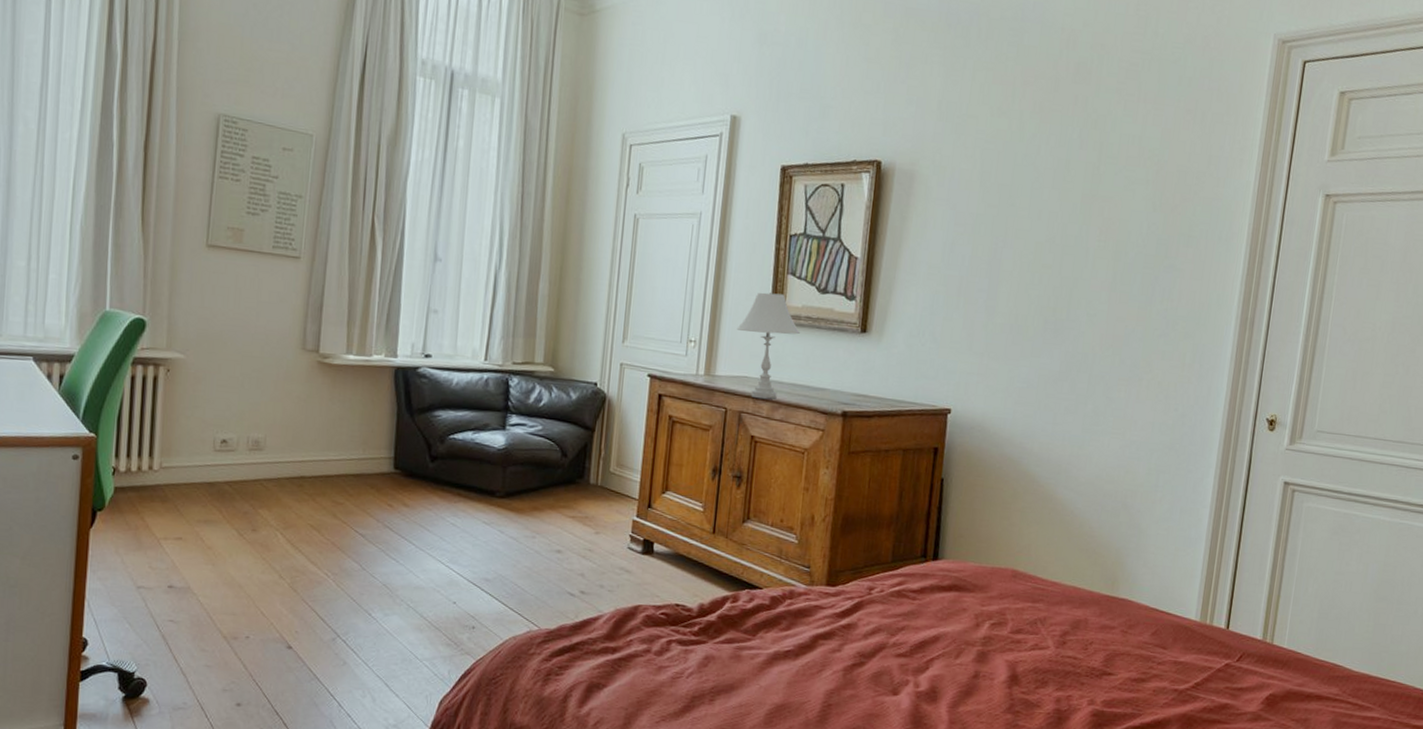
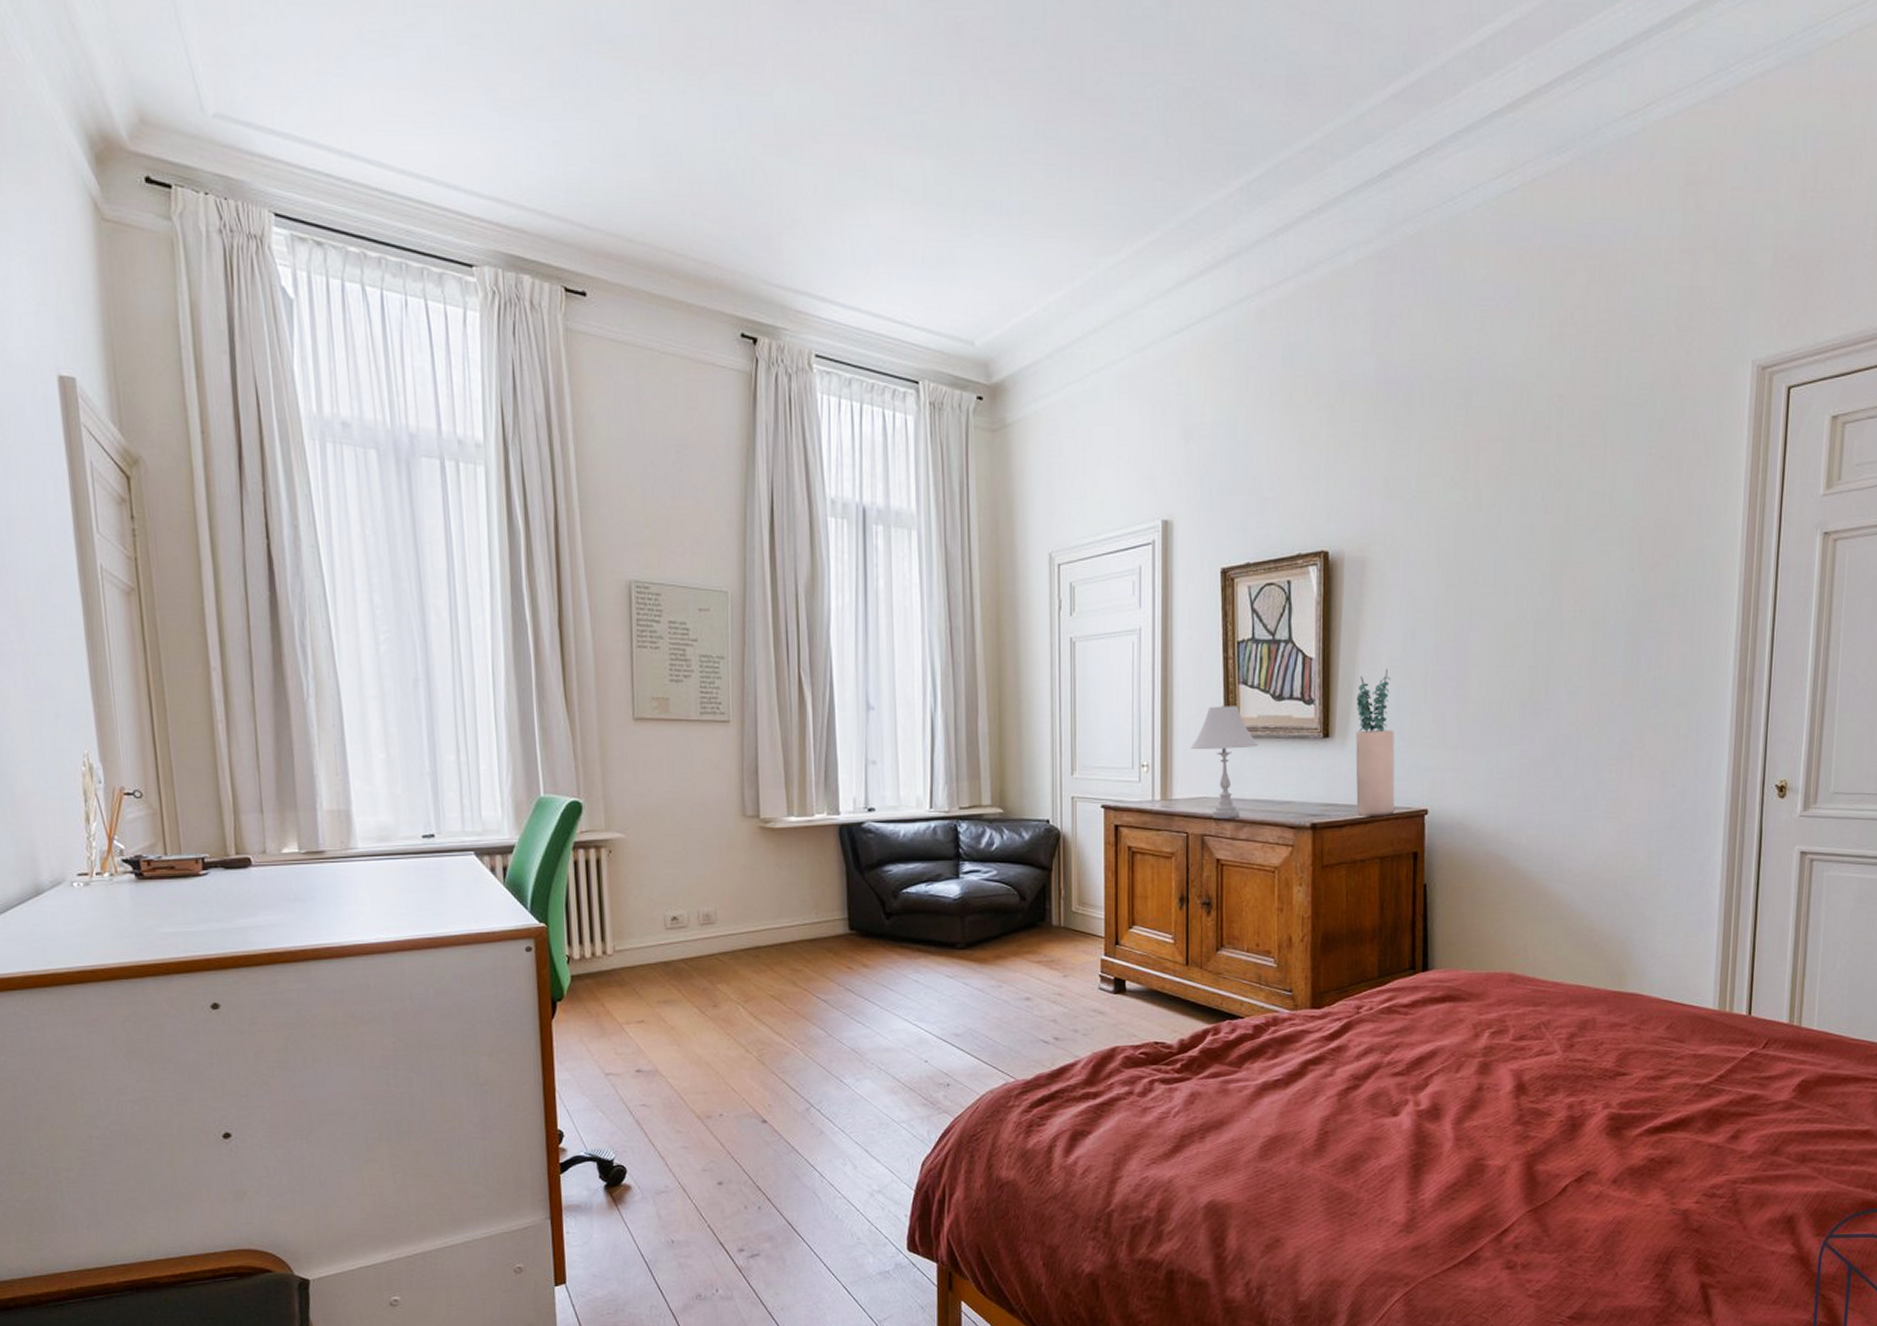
vase: none [886,274,929,412] -> present [1355,668,1395,816]

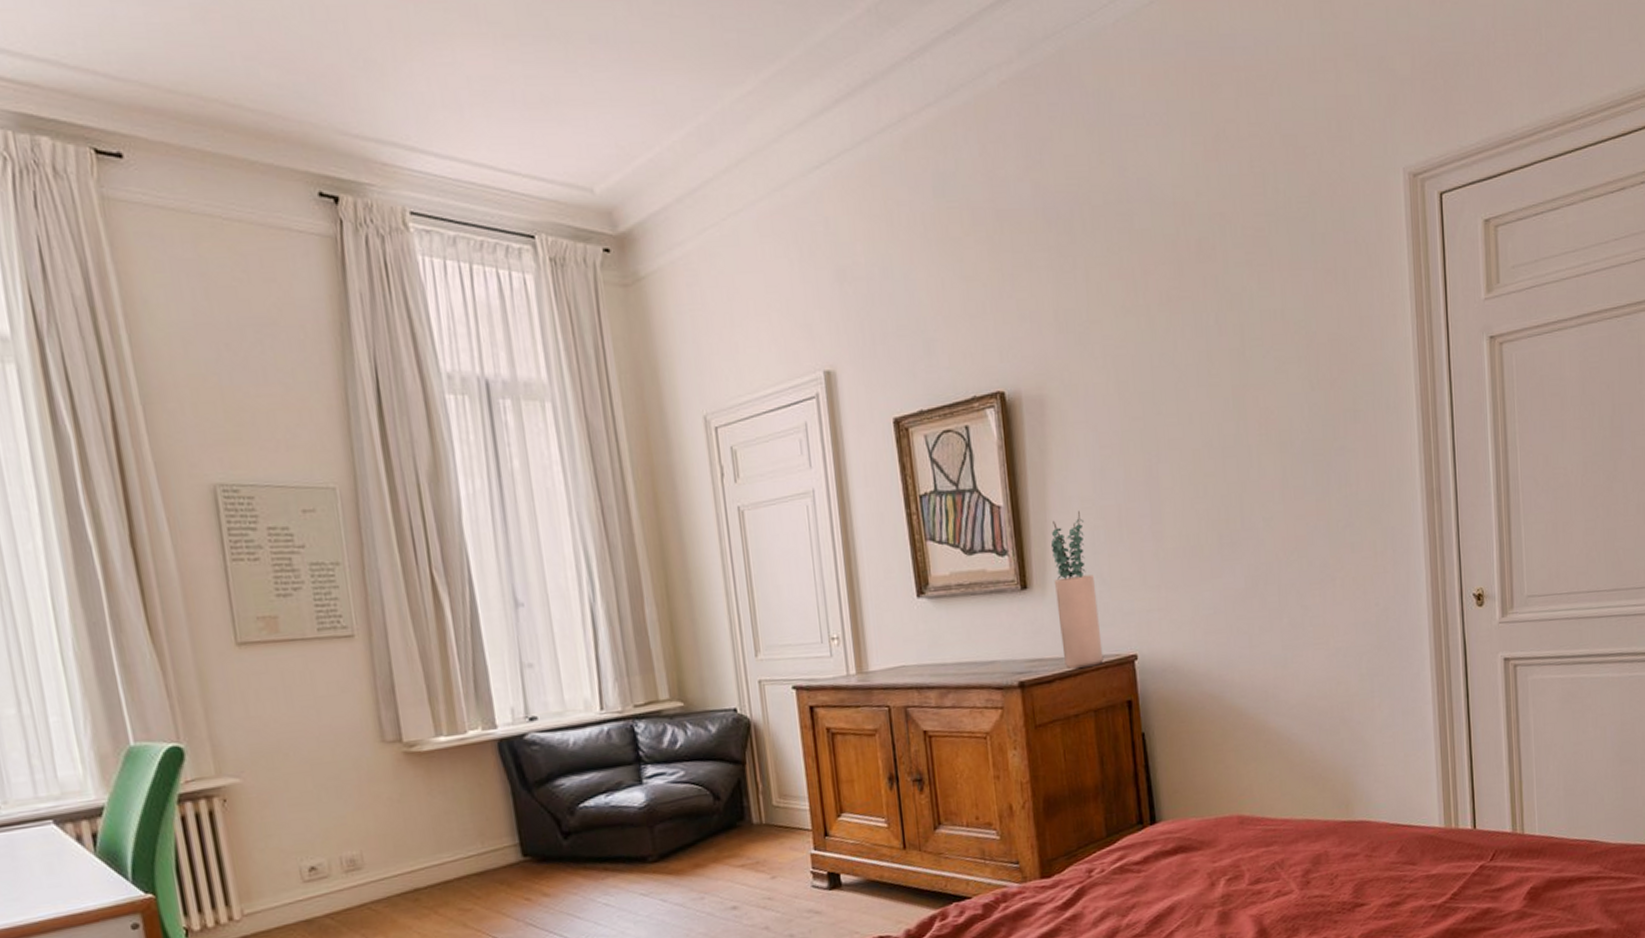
table lamp: present [1190,706,1258,820] -> none [881,564,954,688]

